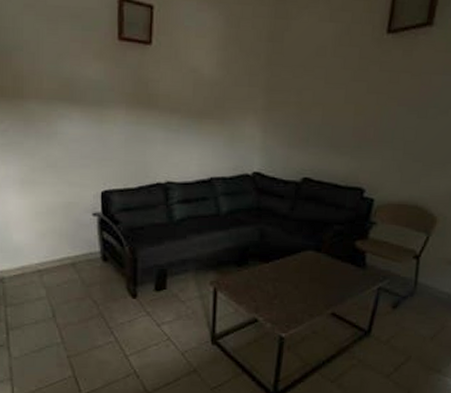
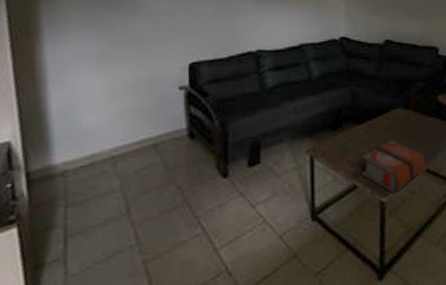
bible: none [263,281,332,331] -> present [361,140,426,194]

